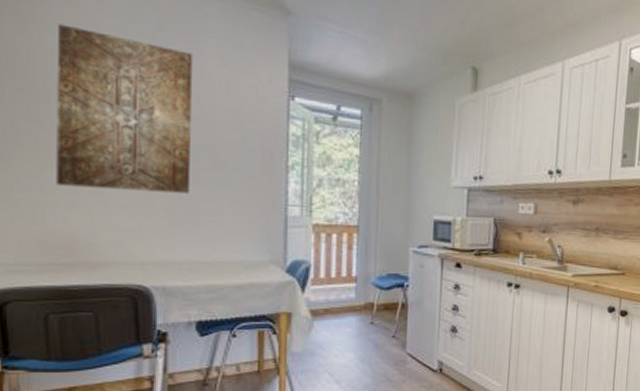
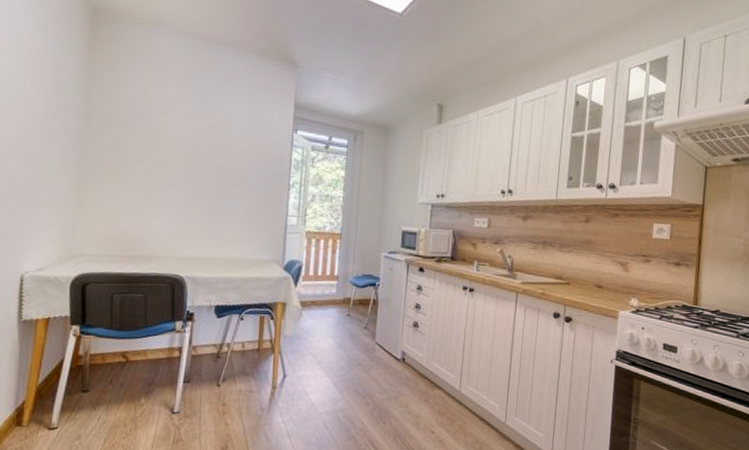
wall art: present [56,24,194,194] -> none [127,80,226,205]

